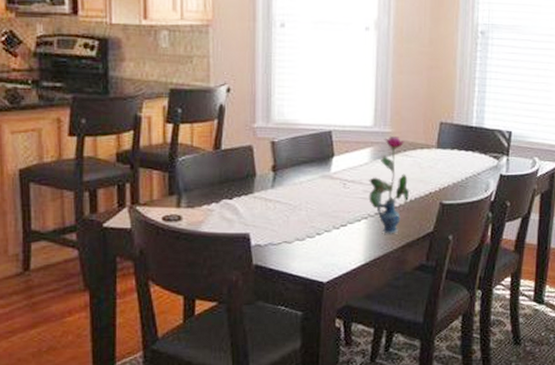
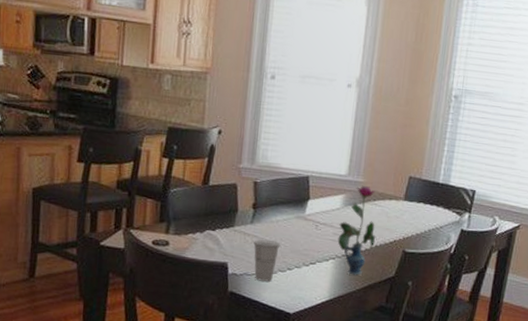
cup: none [277,204,307,250] -> present [253,239,281,282]

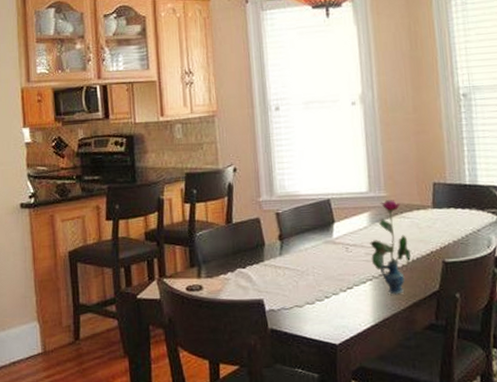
cup: present [253,239,281,282] -> none [286,269,314,314]

